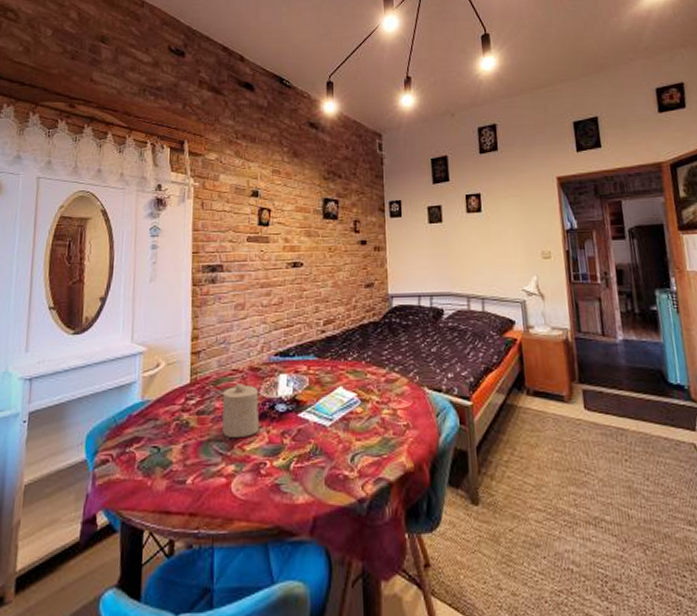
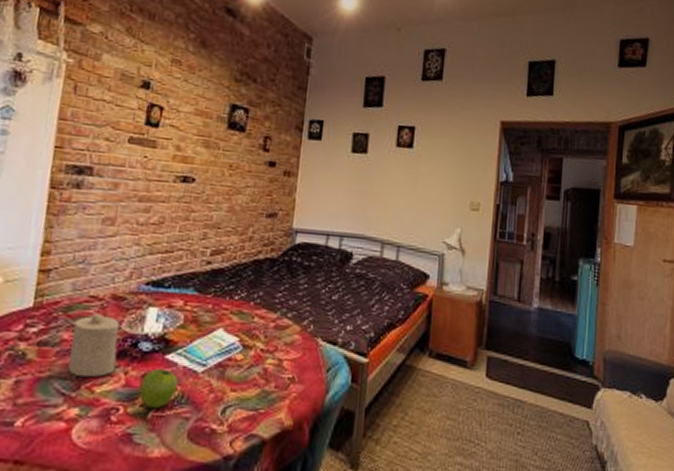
fruit: none [281,425,311,462] -> present [139,368,178,409]

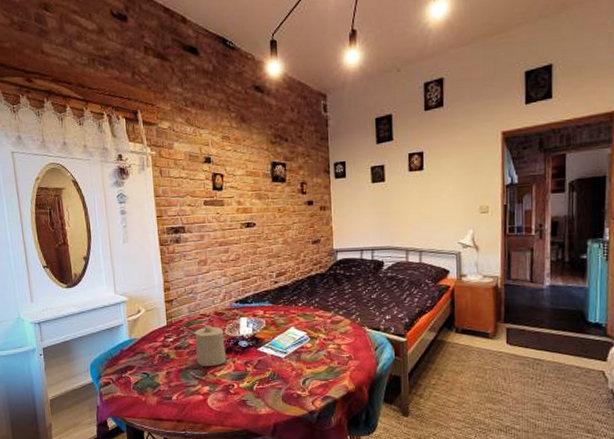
fruit: present [139,368,178,409] -> none [244,357,269,384]

